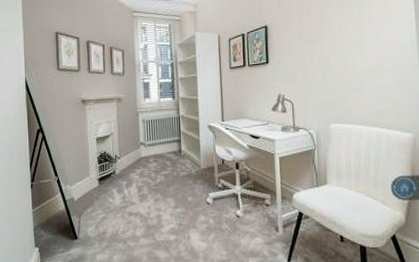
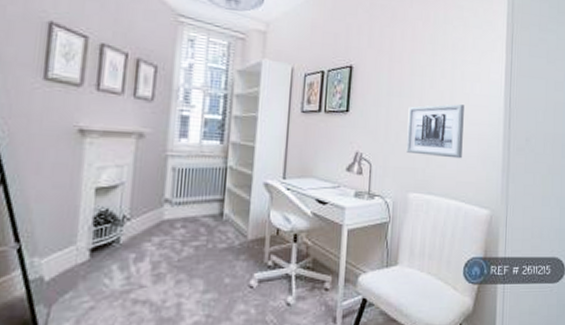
wall art: none [321,43,378,91] -> present [406,104,464,159]

